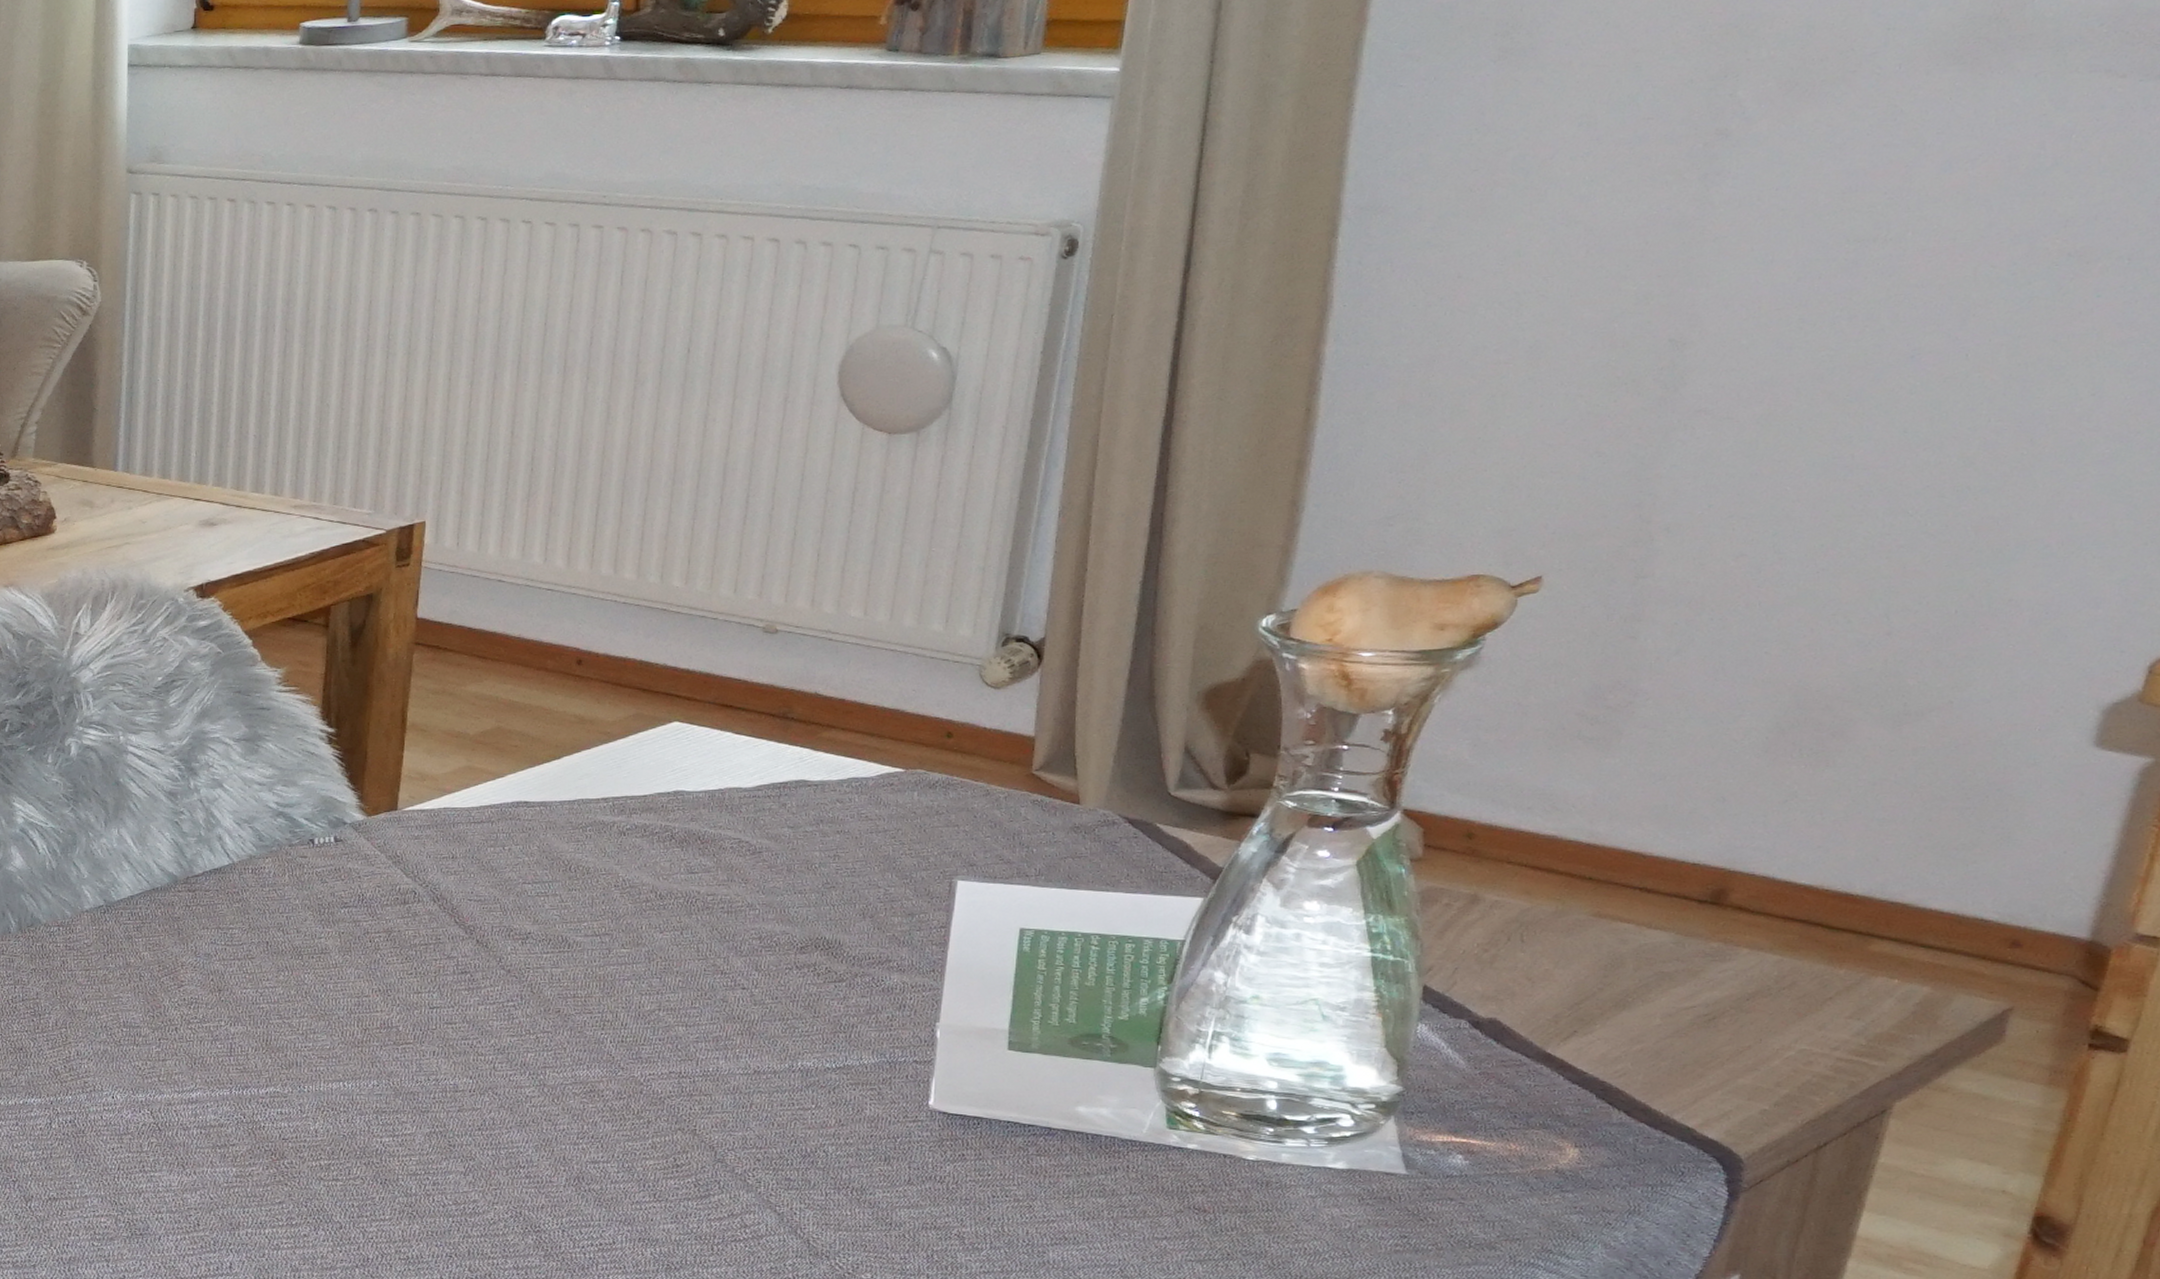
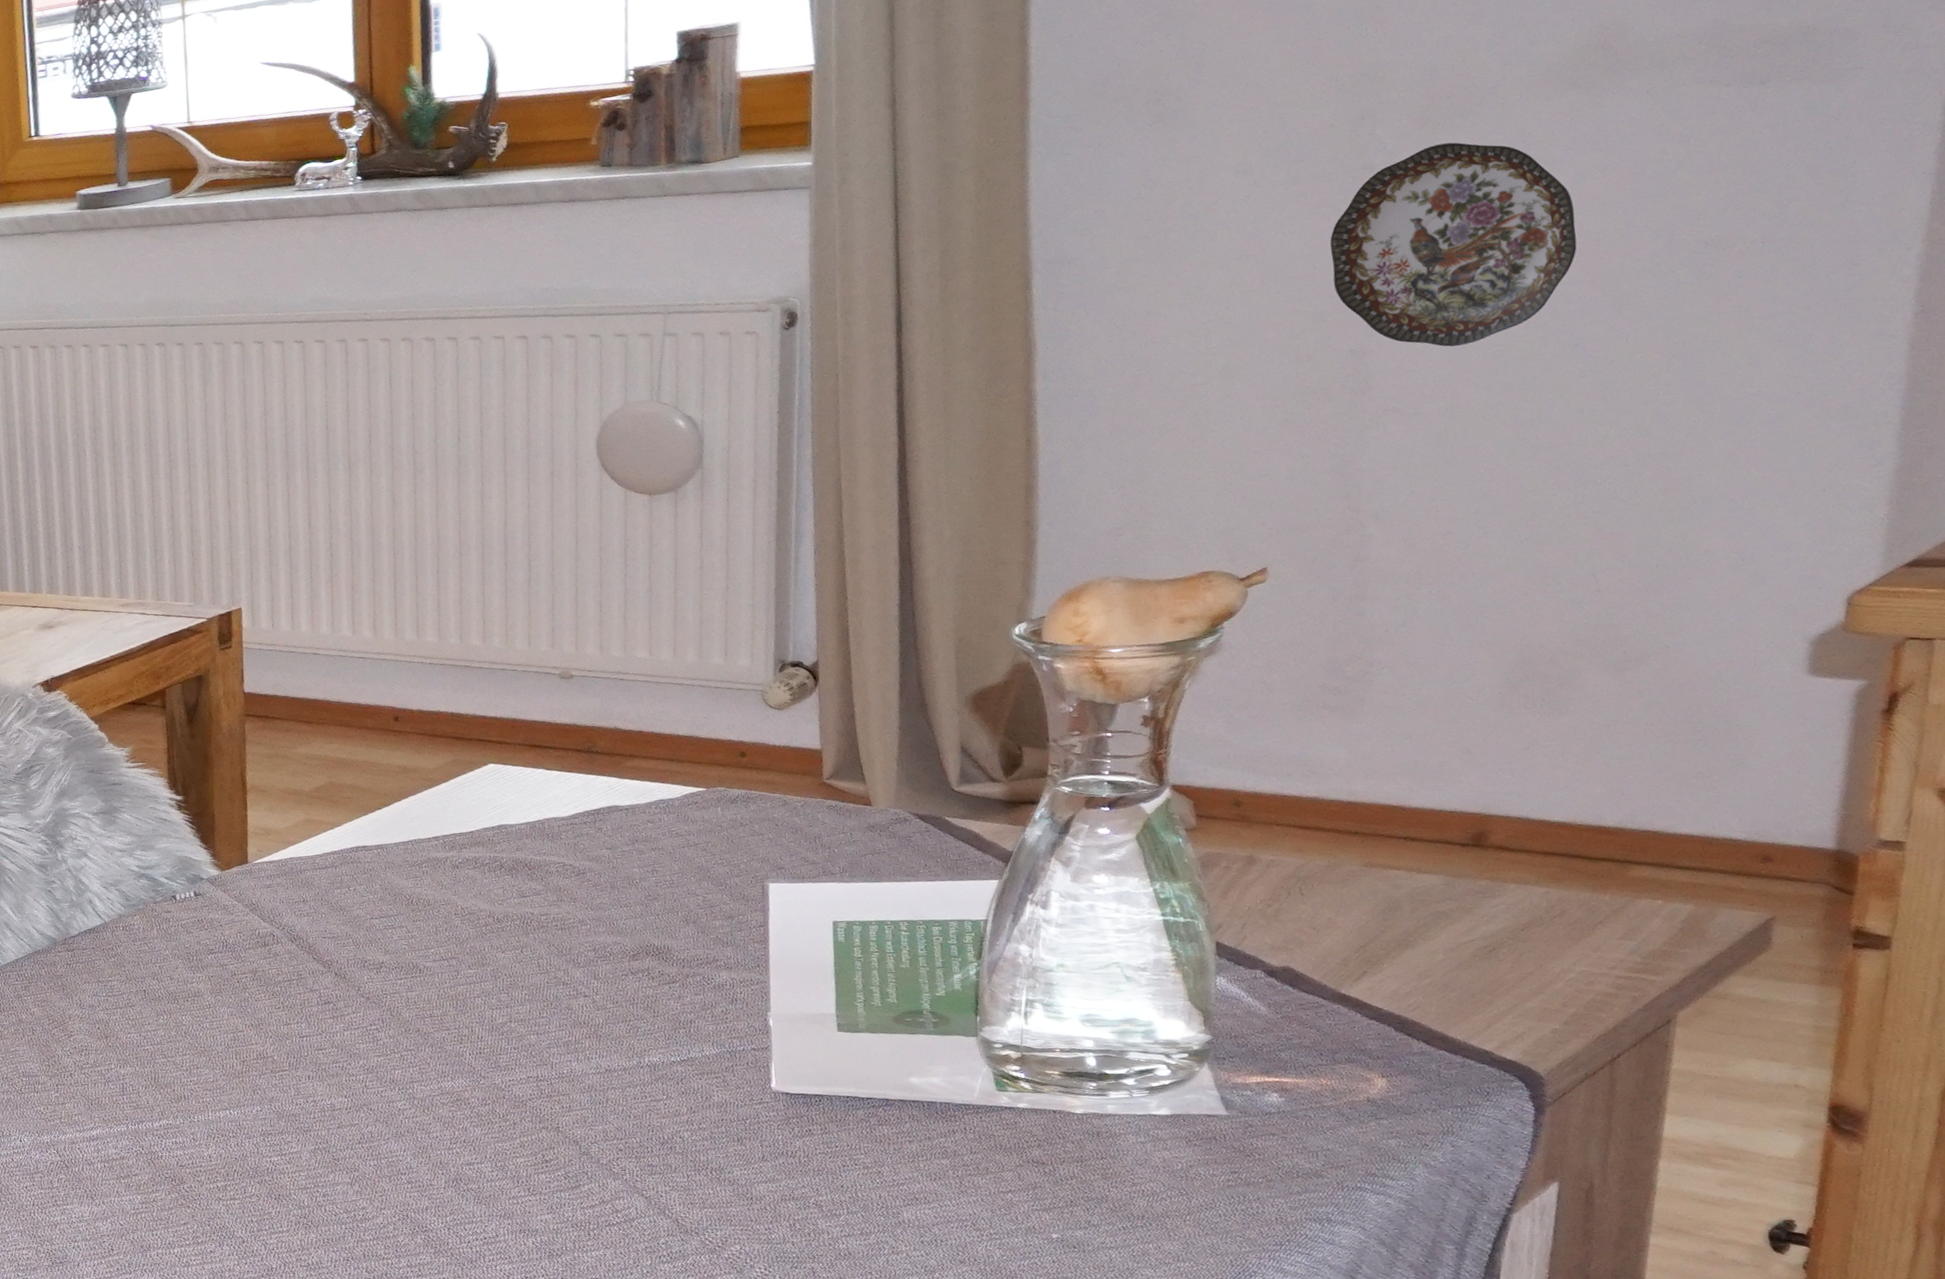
decorative plate: none [1663,113,1935,346] -> present [1330,142,1577,347]

